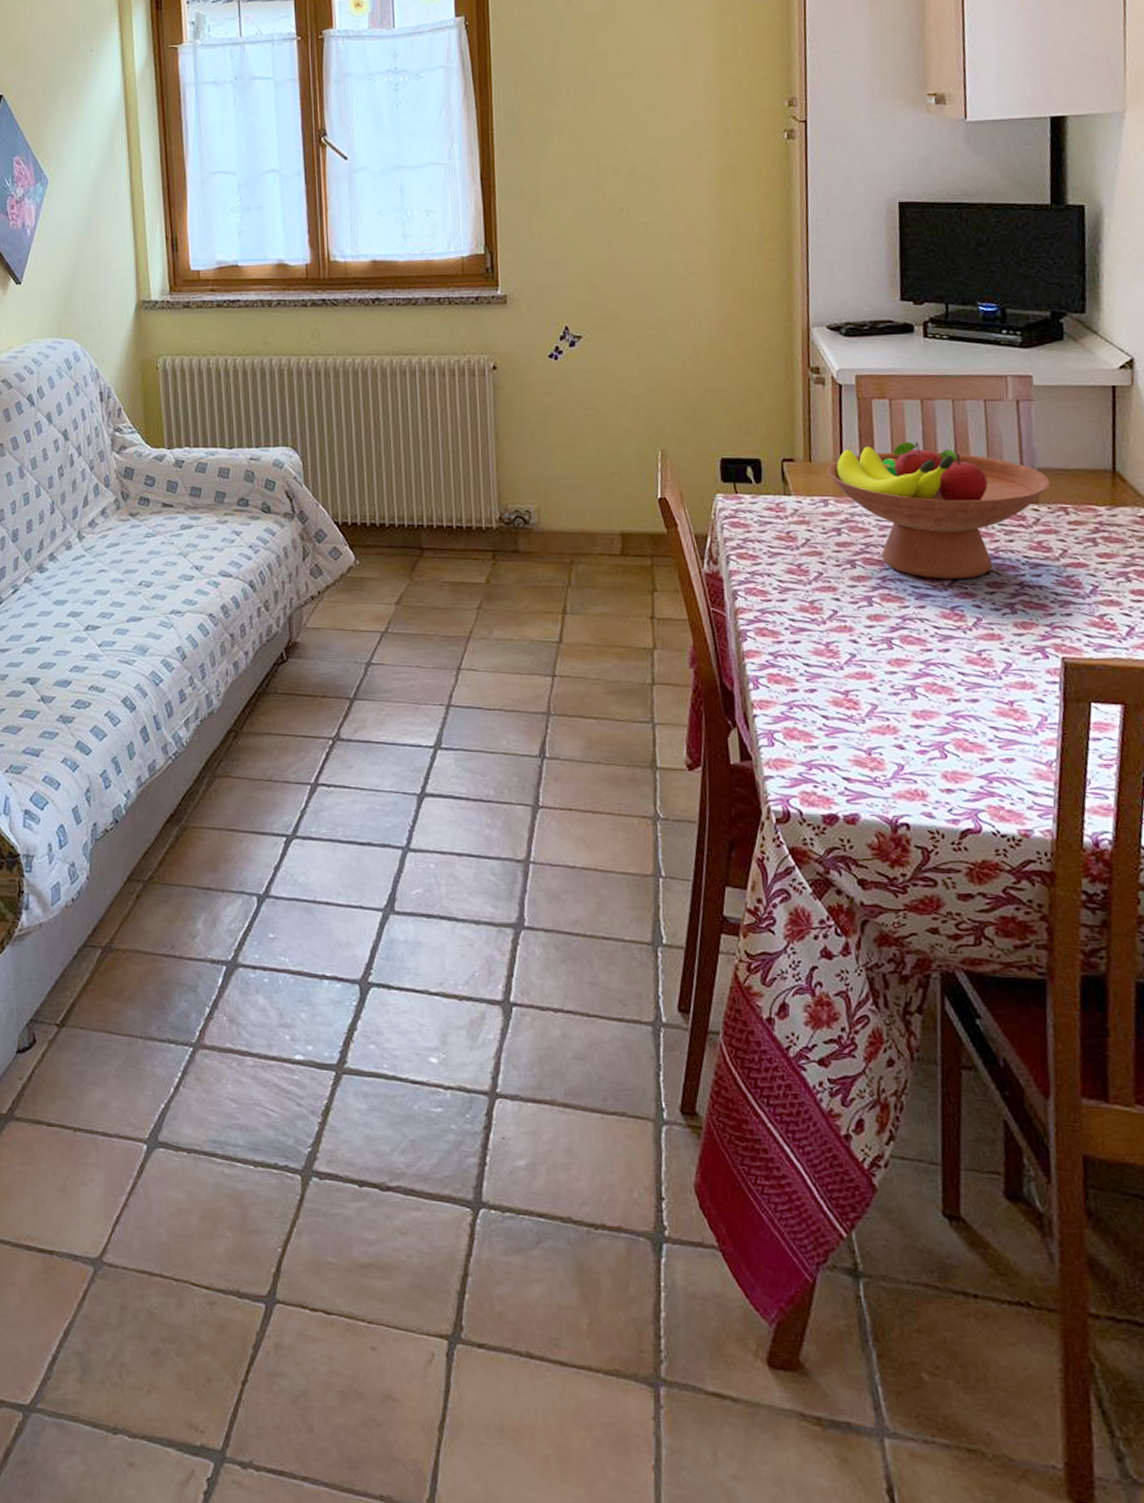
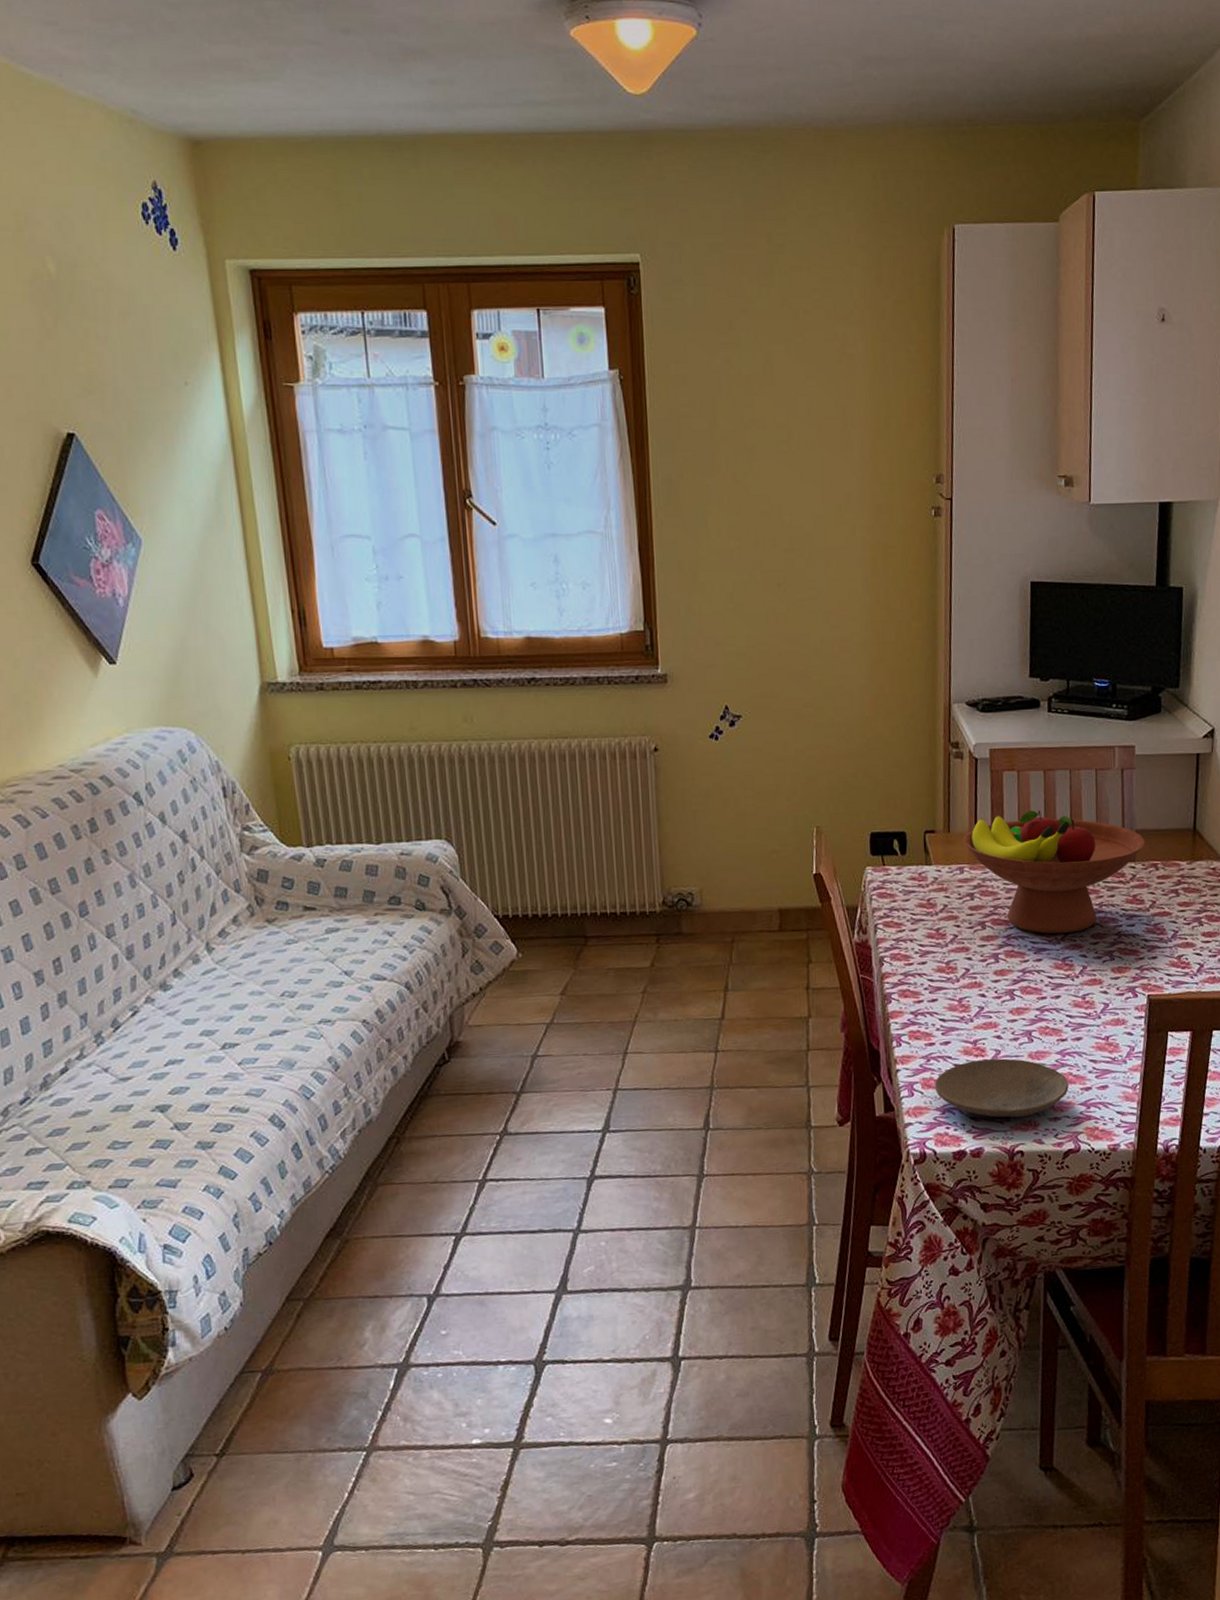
plate: none [799,713,964,785] -> present [935,1058,1069,1118]

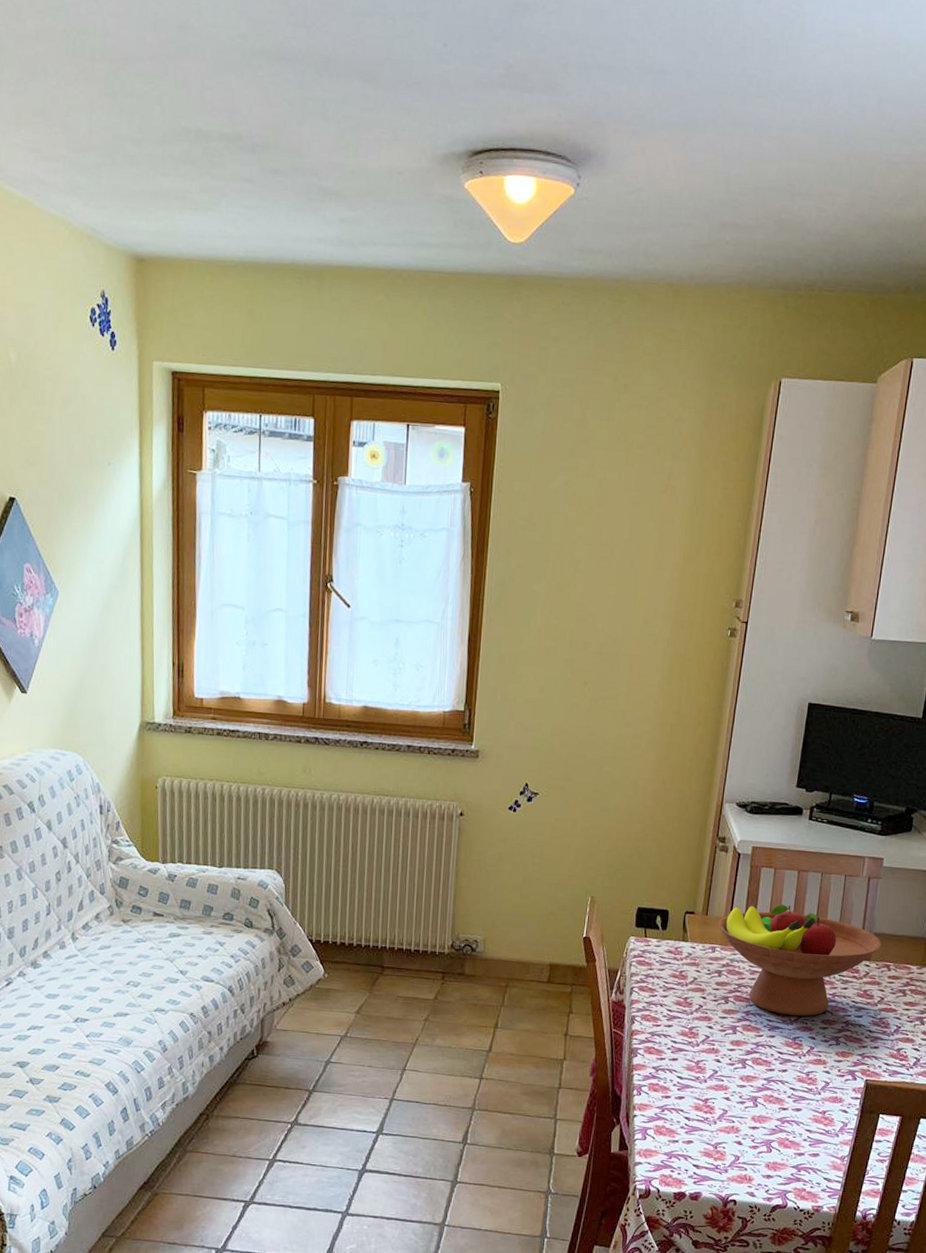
plate: present [935,1058,1069,1118] -> none [666,1116,784,1172]

